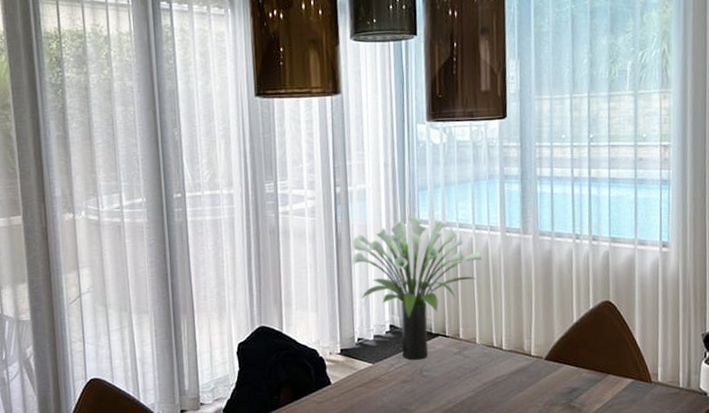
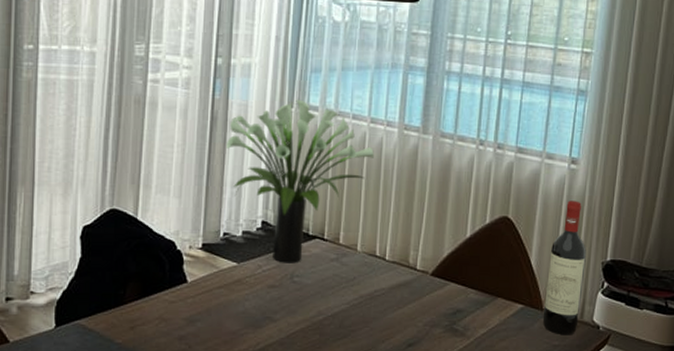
wine bottle: none [652,280,687,404] -> present [542,200,586,335]

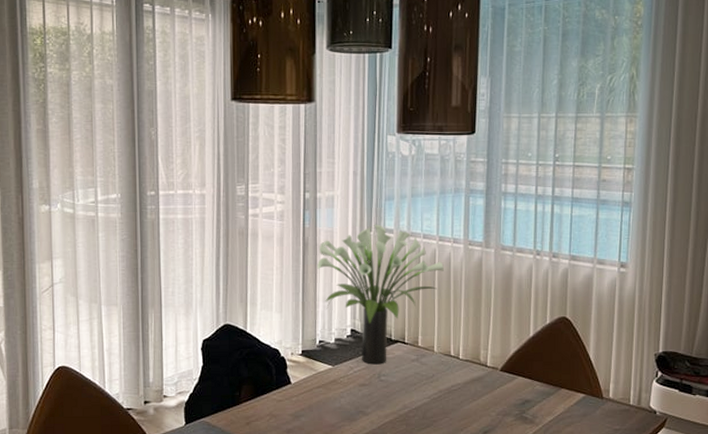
wine bottle: present [542,200,586,335] -> none [603,300,640,420]

